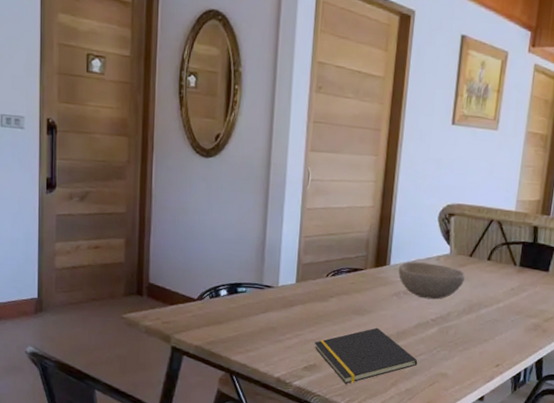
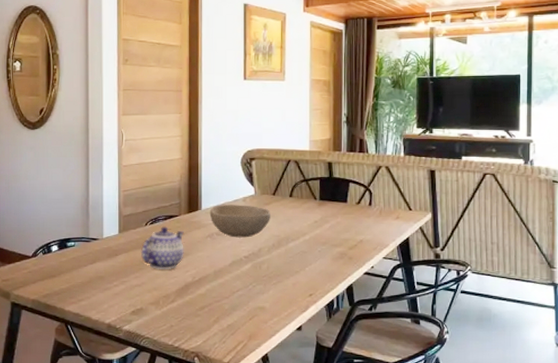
notepad: present [314,327,418,384] -> none [139,268,236,324]
teapot: none [318,279,368,326] -> present [140,227,184,269]

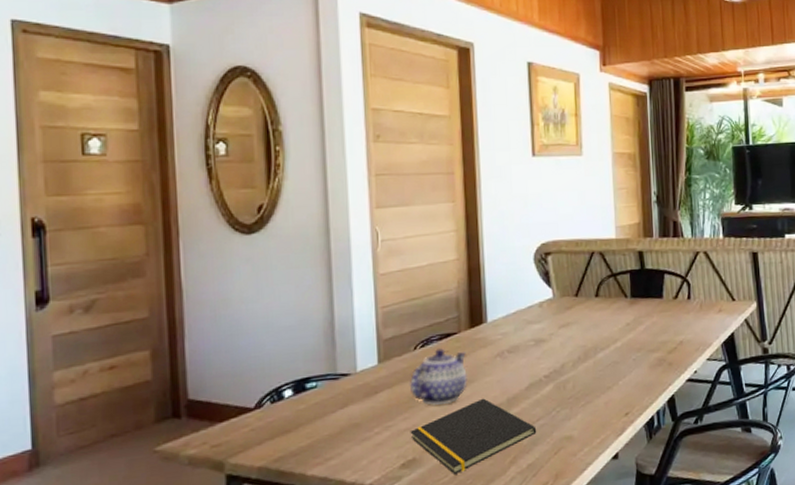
notepad: none [139,268,236,324] -> present [410,398,537,474]
bowl: present [209,205,270,238] -> none [497,311,574,354]

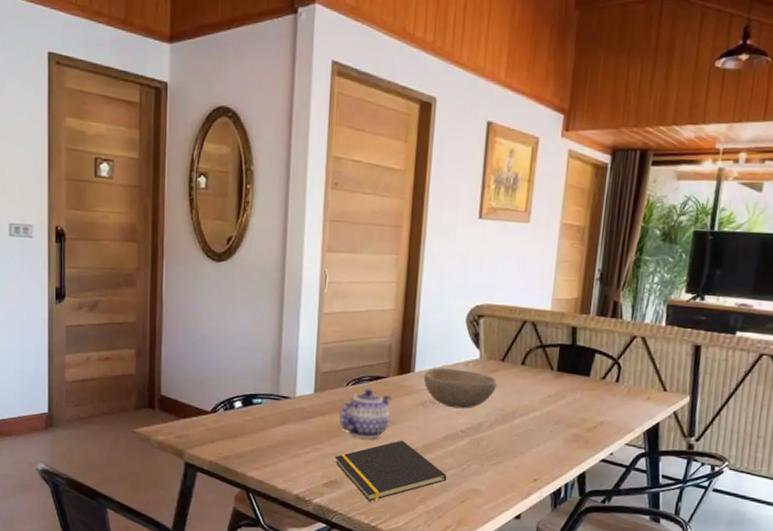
bowl: none [497,311,574,354] -> present [423,368,497,409]

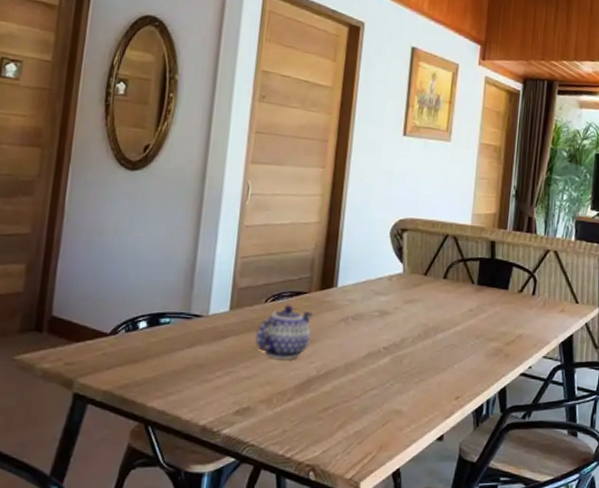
notepad: present [334,440,447,501] -> none [248,359,369,429]
bowl: present [423,368,497,409] -> none [346,282,419,325]

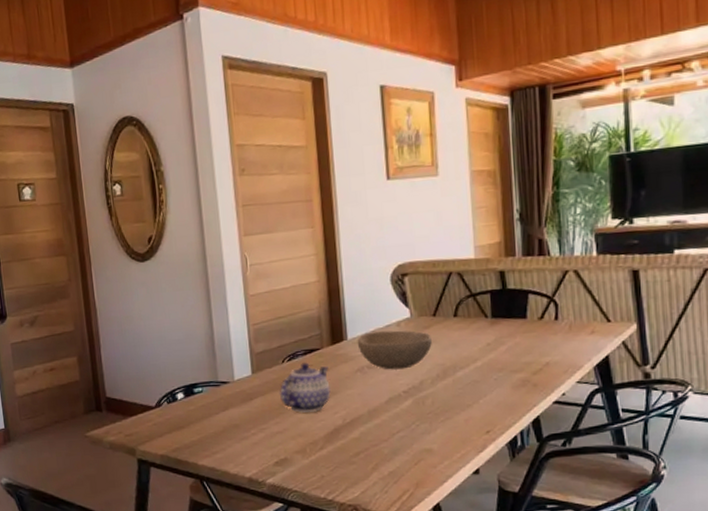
bowl: none [346,282,419,325] -> present [357,330,432,370]

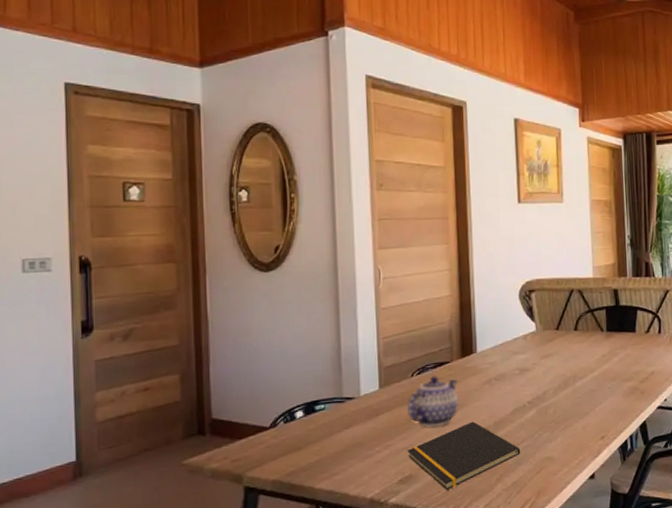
notepad: none [281,409,397,475] -> present [407,421,521,490]
bowl: present [357,330,432,370] -> none [486,343,555,382]

